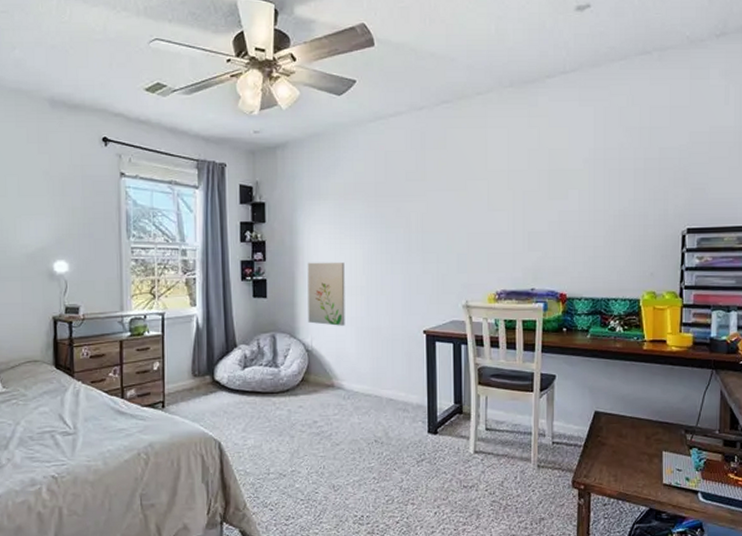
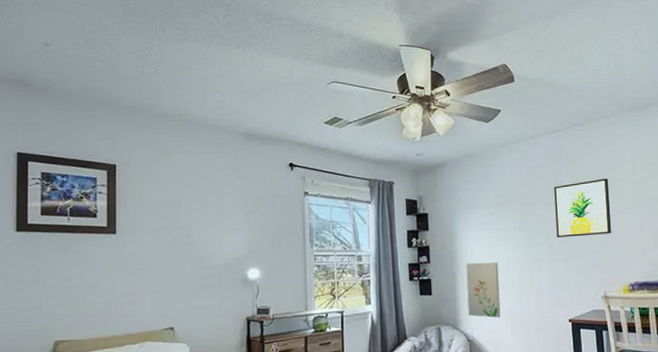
wall art: none [414,168,480,236] -> present [554,178,612,238]

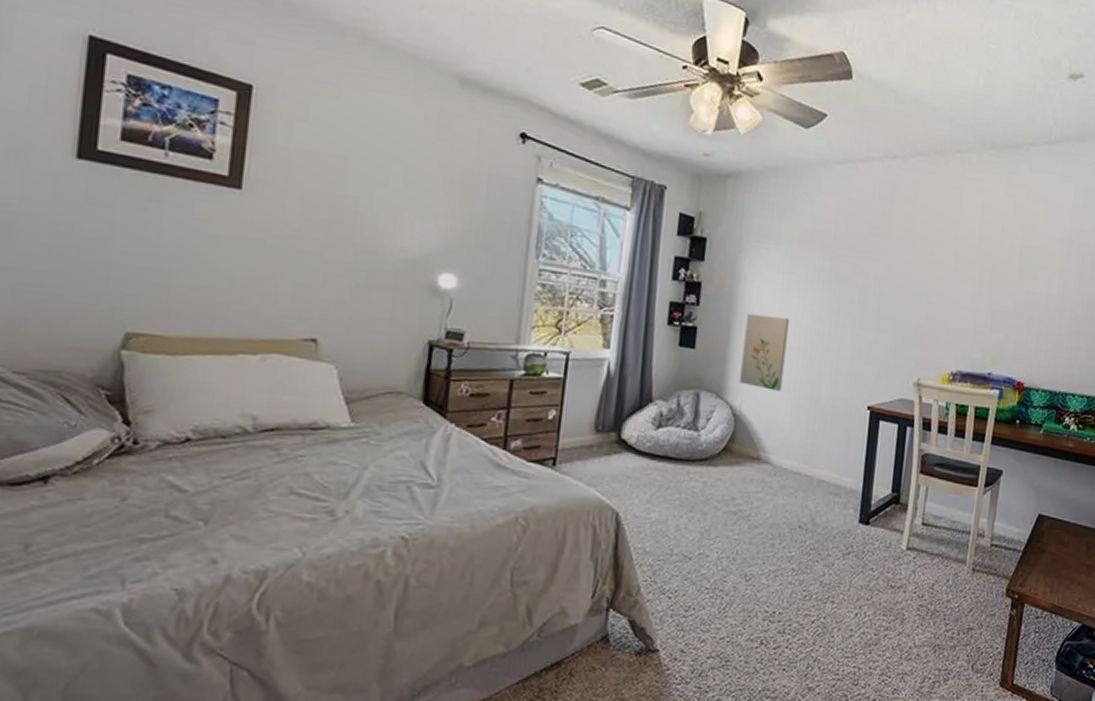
wall art: present [554,178,612,238] -> none [871,230,950,305]

